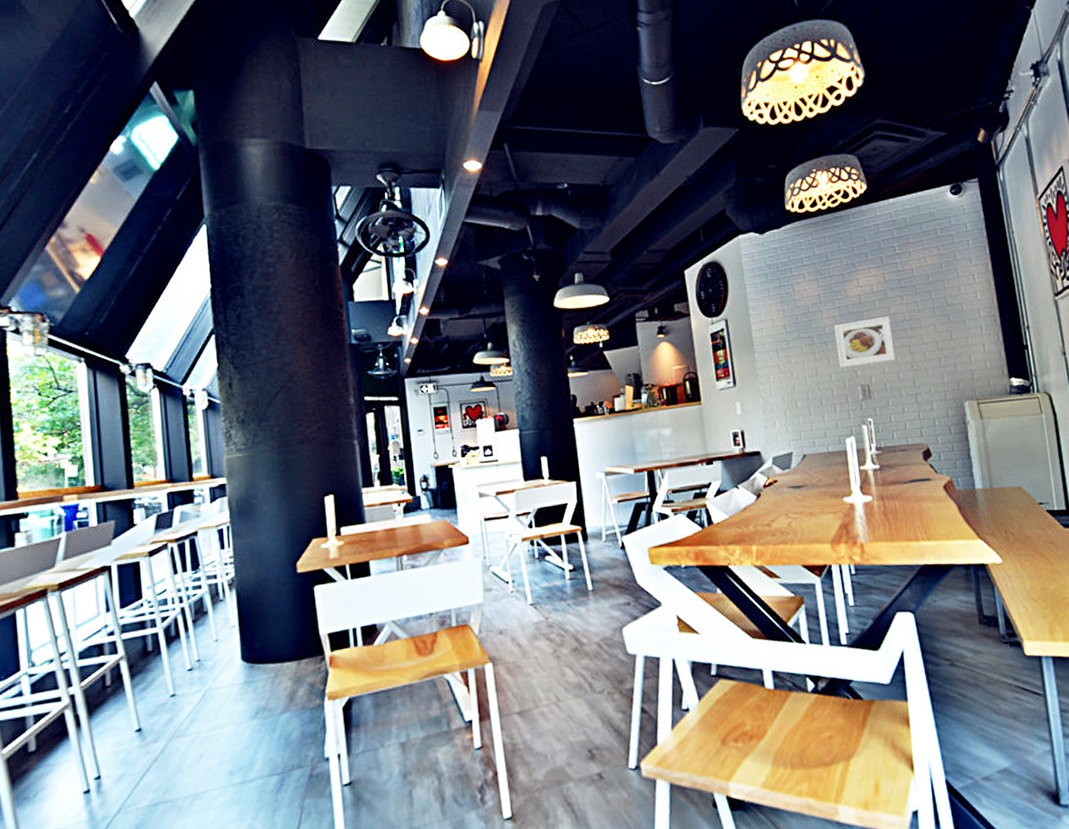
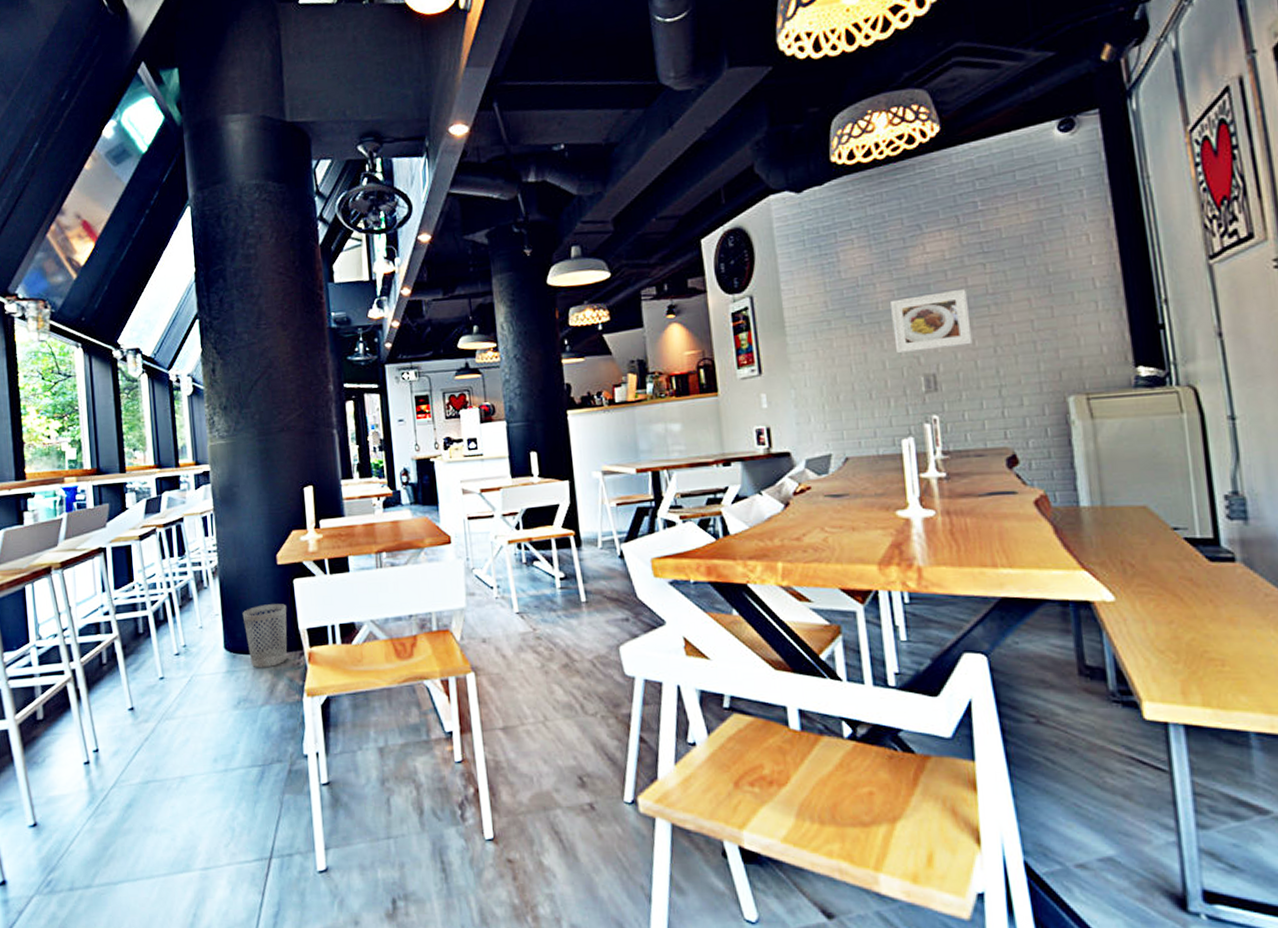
wastebasket: none [260,611,308,677] -> present [242,604,288,668]

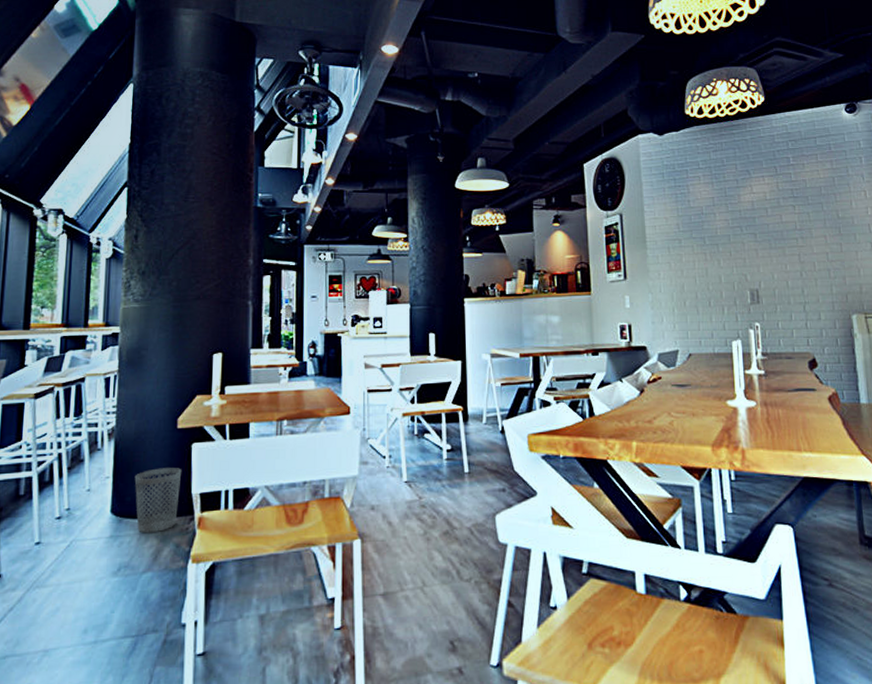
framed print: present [891,288,973,354] -> none [726,223,785,271]

